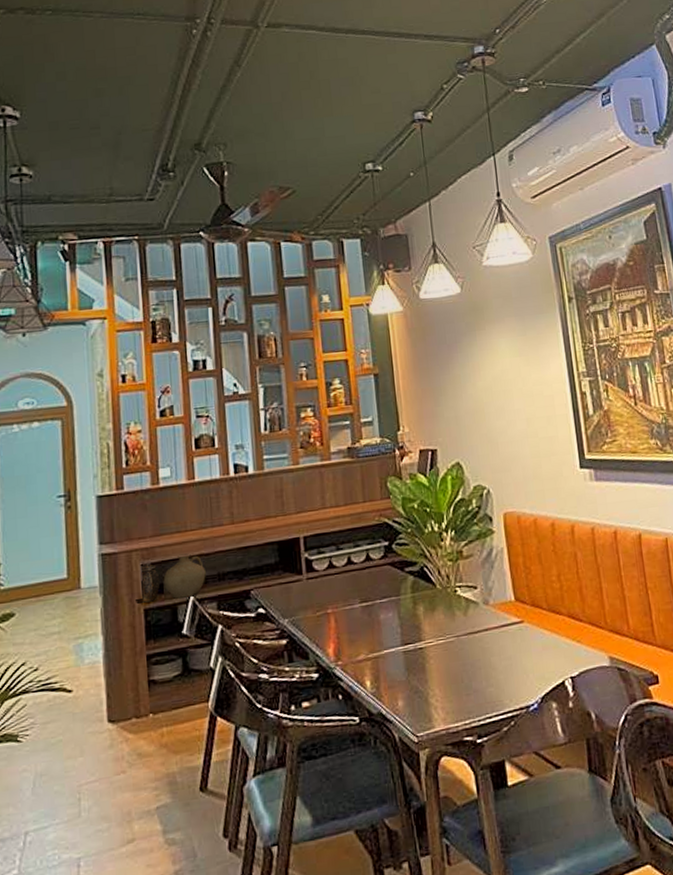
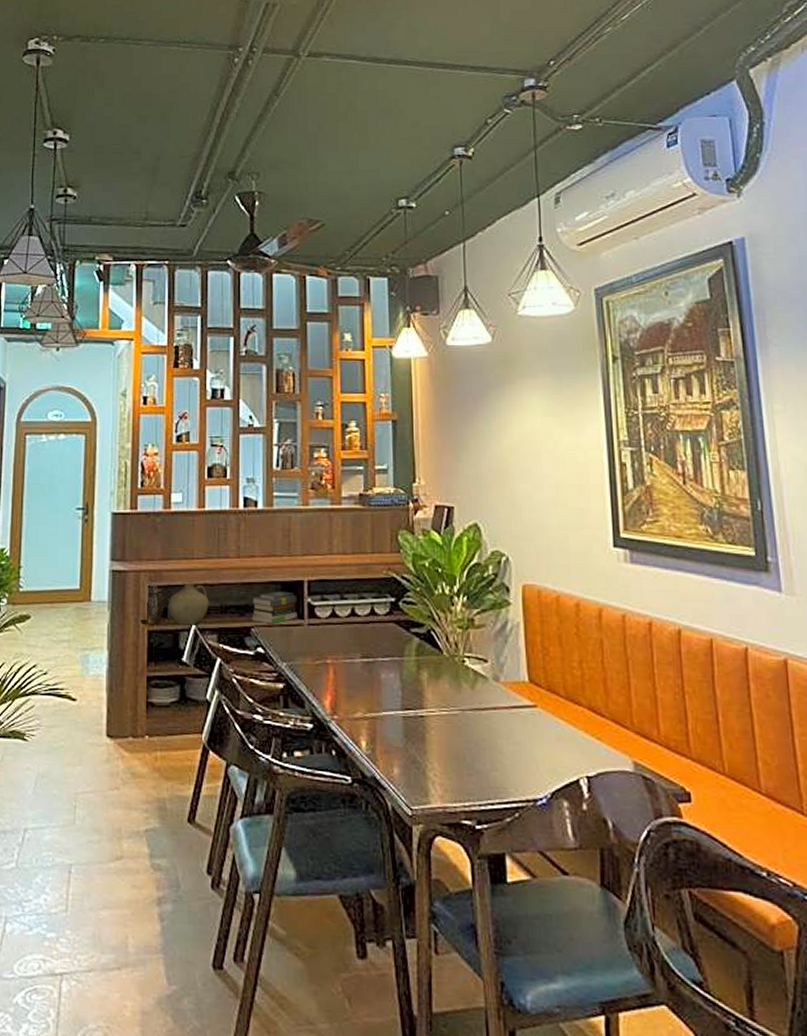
books: none [251,550,296,584] -> present [252,591,297,624]

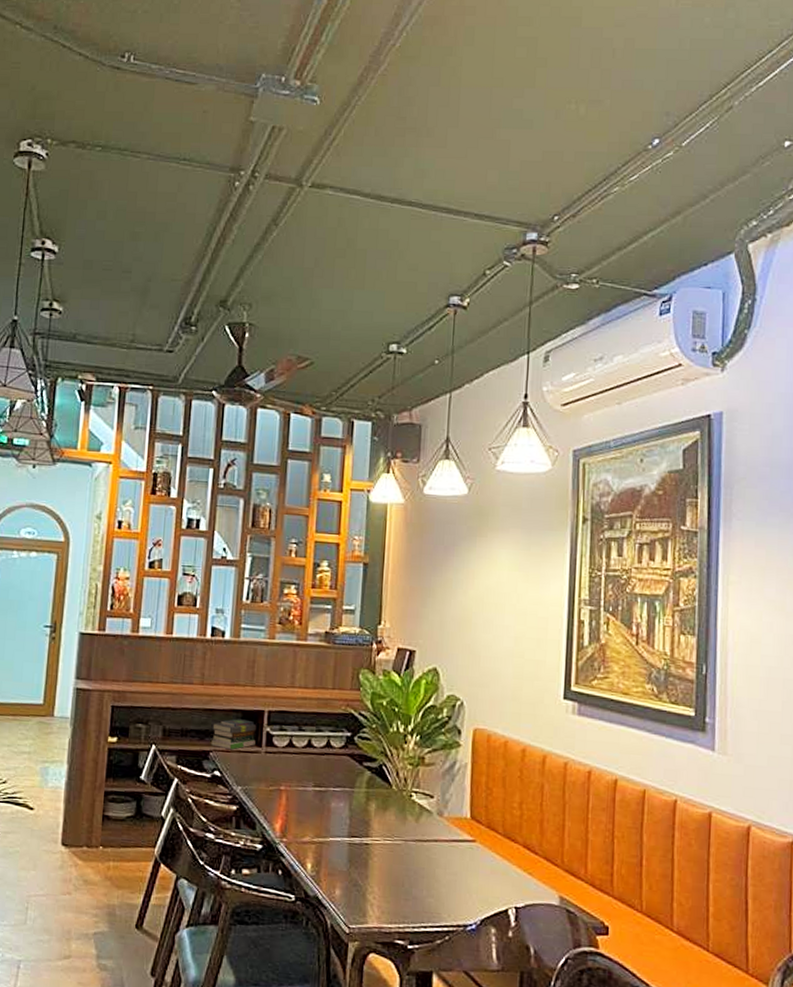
decorative jar: present [138,583,165,626] -> none [99,703,127,744]
ceramic jug: present [169,581,209,625] -> none [130,703,170,746]

